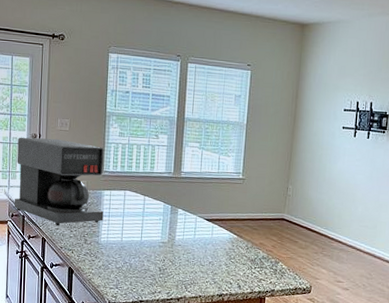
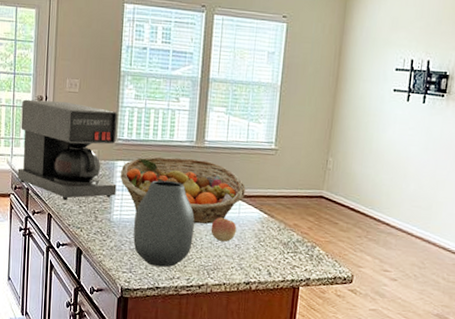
fruit basket: none [106,186,218,245] -> present [120,156,246,224]
vase: none [119,206,173,283] -> present [133,180,195,268]
apple: none [187,238,210,260] -> present [211,217,237,242]

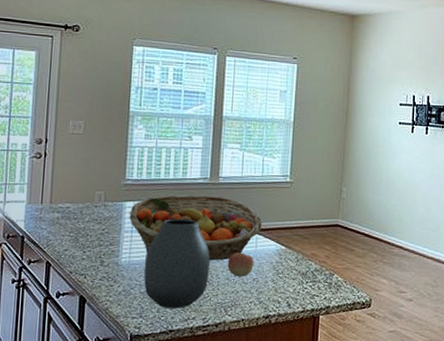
coffee maker: present [17,99,118,200] -> none [10,142,126,246]

